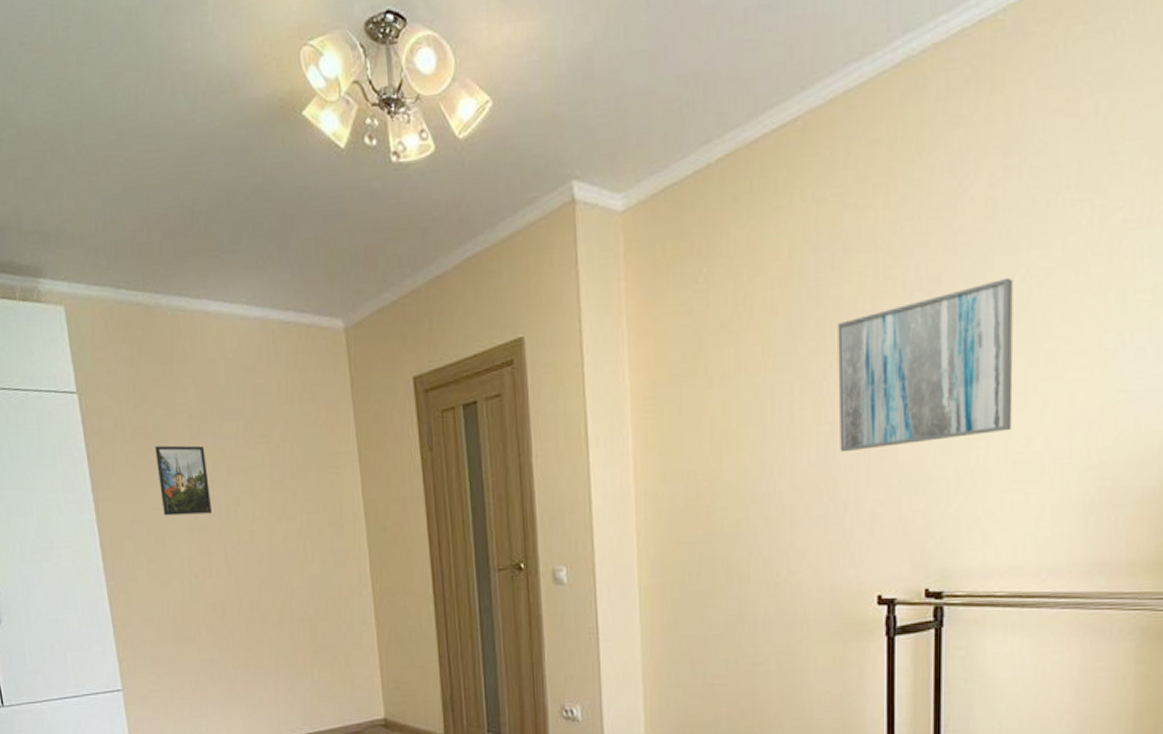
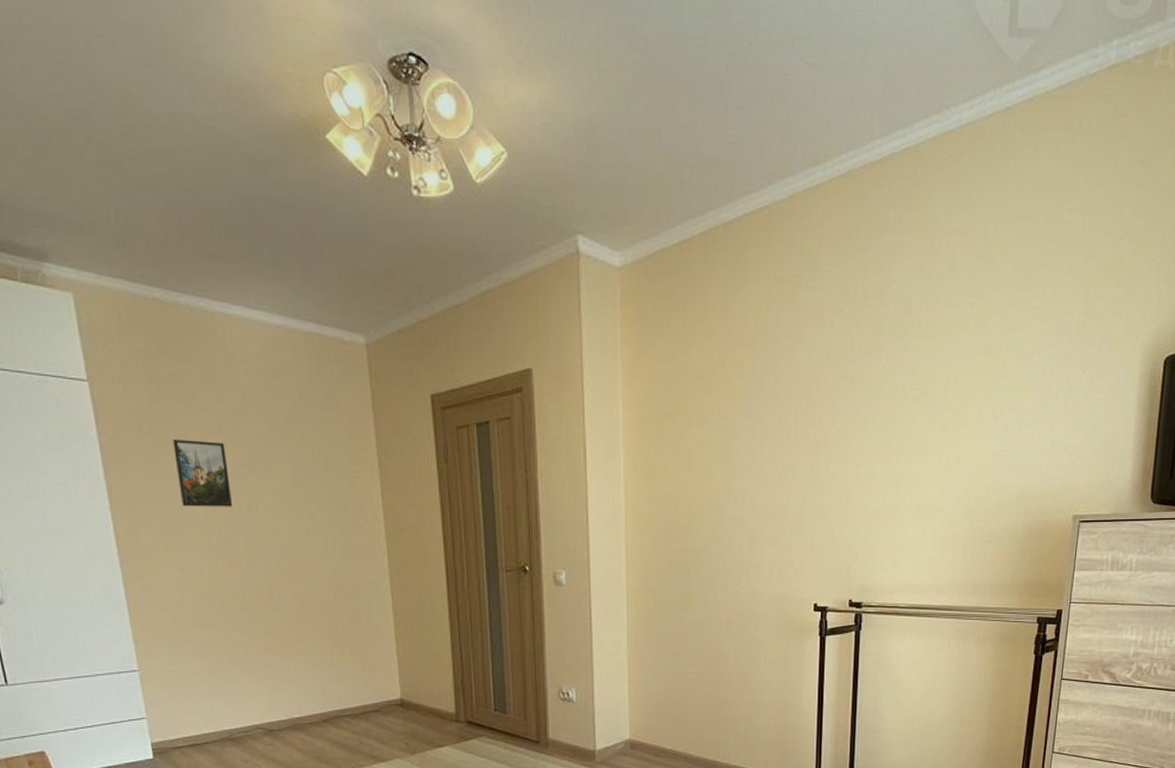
wall art: present [838,277,1014,453] -> none [789,358,922,488]

